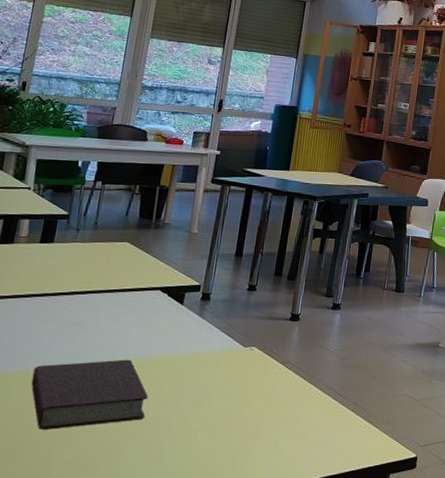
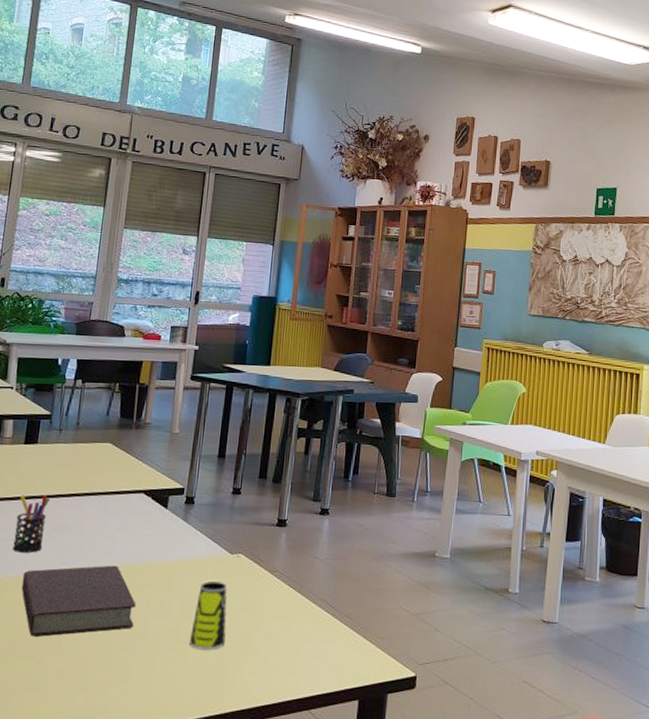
pen holder: none [24,291,65,348] -> present [13,494,51,553]
cup: none [200,372,240,439] -> present [190,580,227,650]

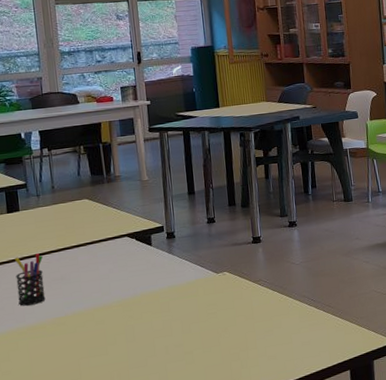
book: present [21,565,136,637] -> none [33,301,144,373]
cup: present [190,580,227,650] -> none [194,297,227,356]

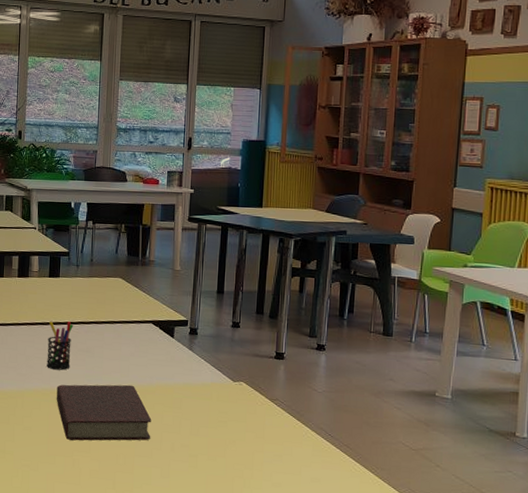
book: none [33,301,144,373] -> present [56,384,152,441]

